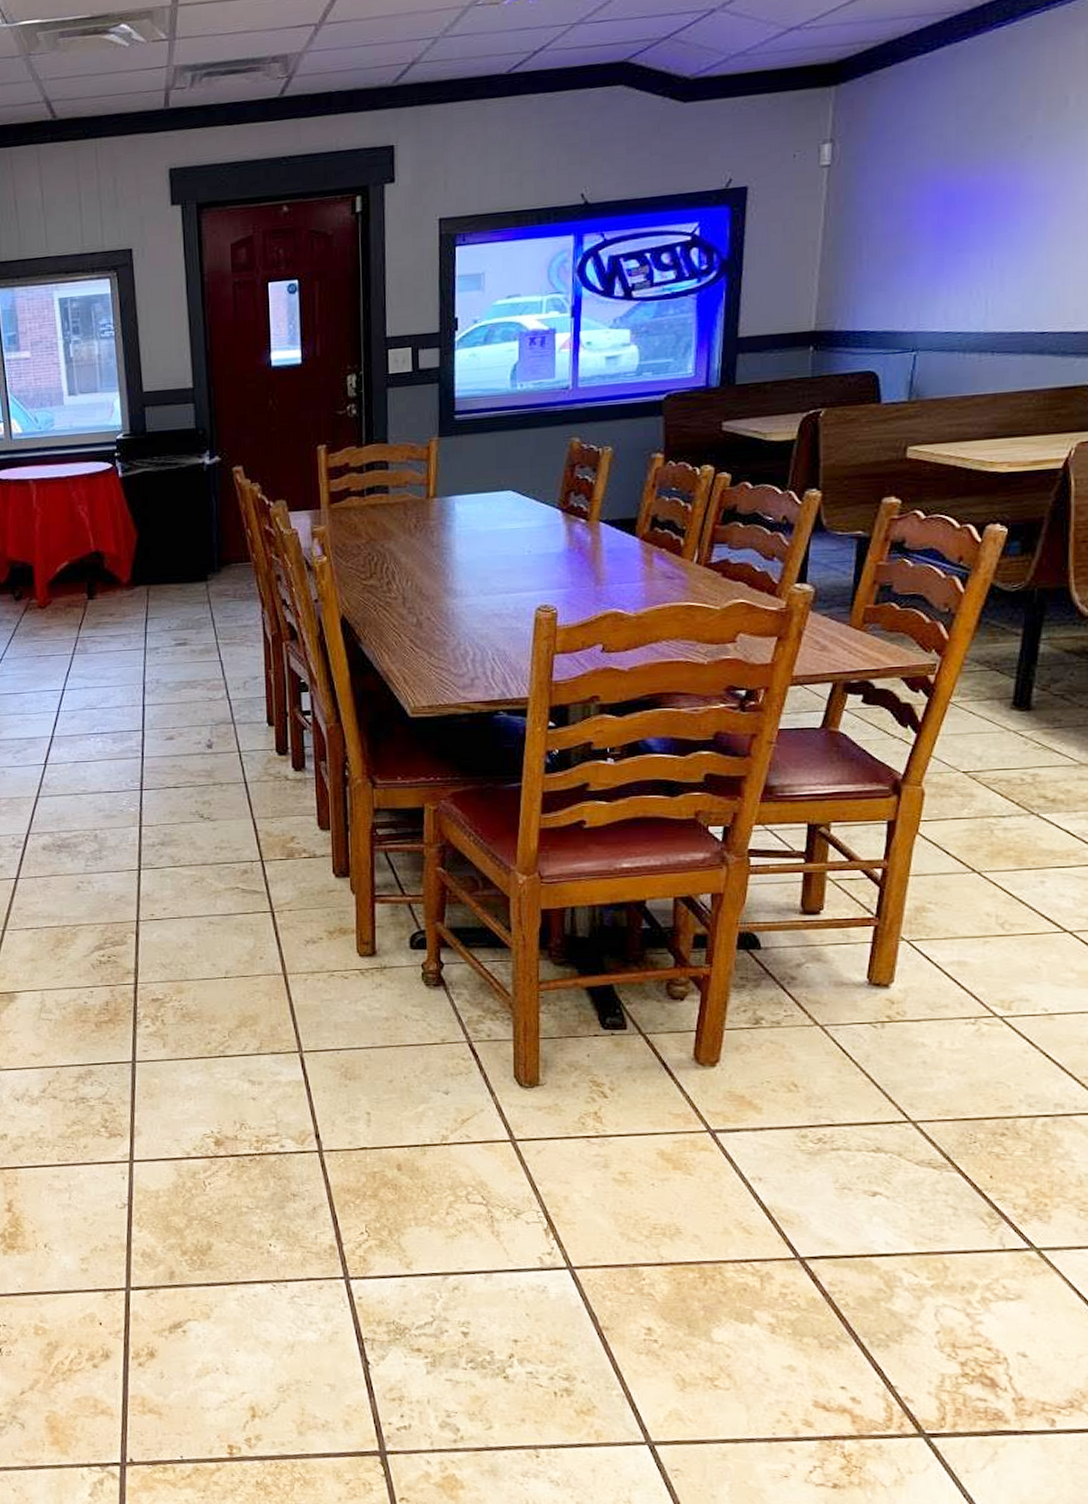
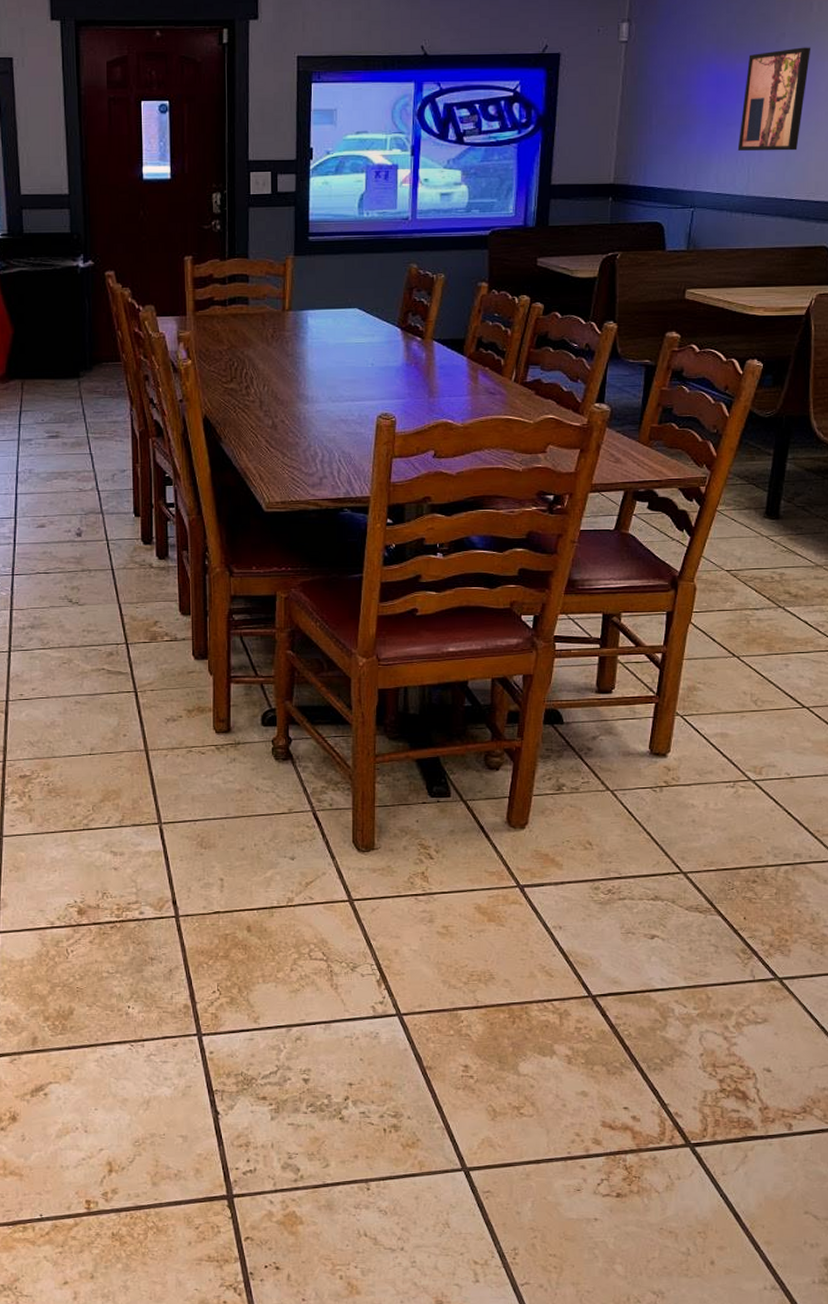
wall art: none [971,149,1067,280] -> present [737,47,811,152]

